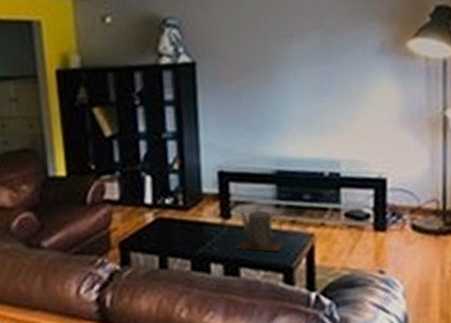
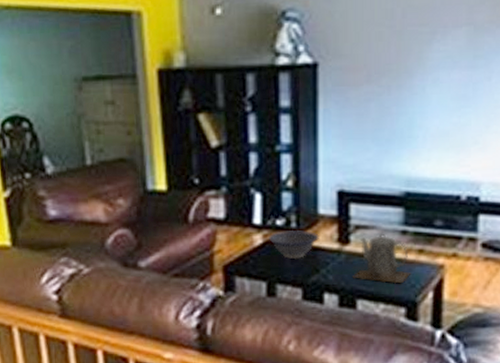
decorative bowl: none [158,207,204,234] -> present [268,230,319,260]

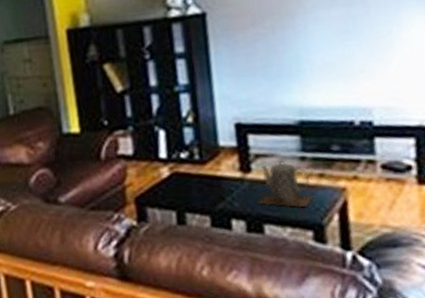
decorative bowl: present [268,230,319,260] -> none [174,161,222,189]

